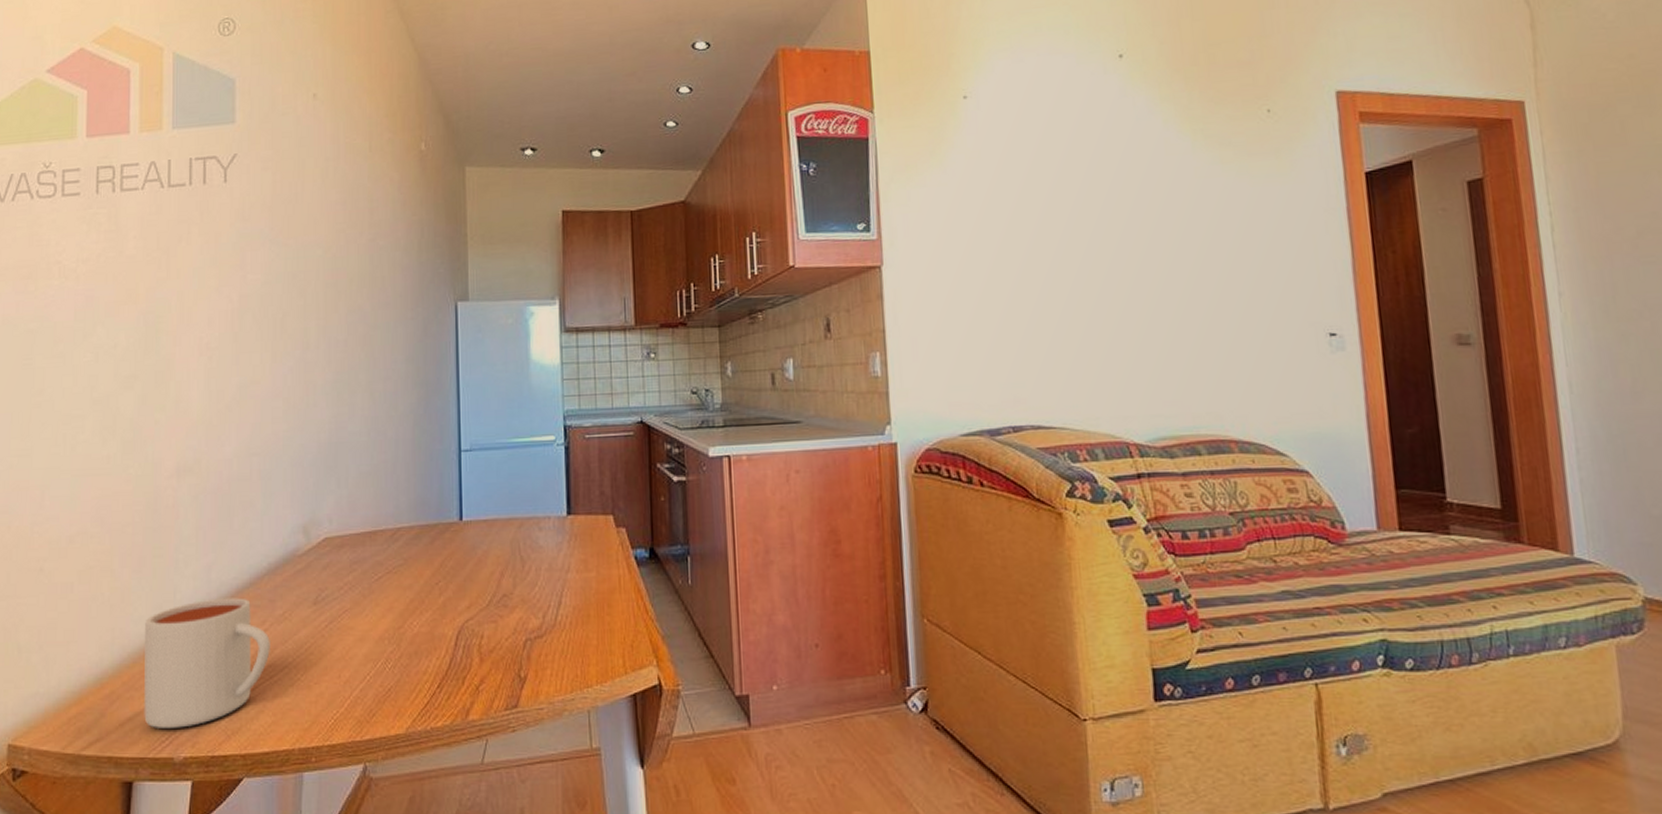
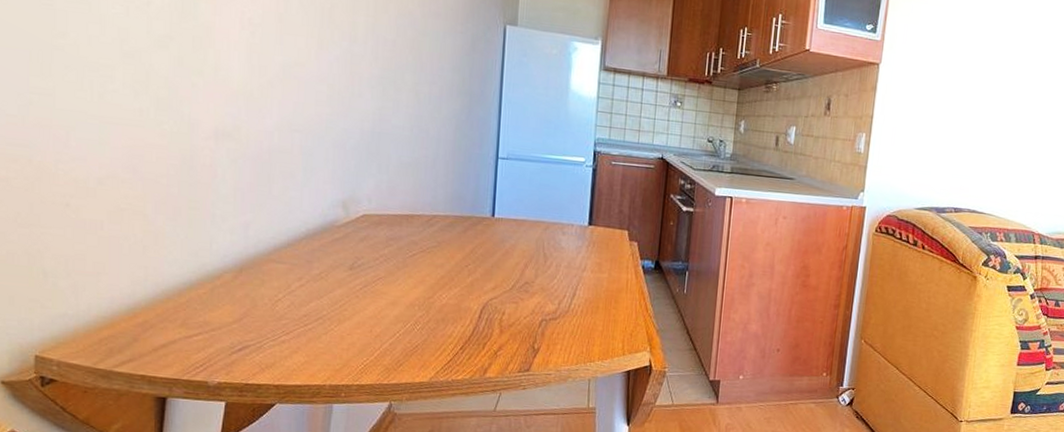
mug: present [144,598,270,728] -> none [178,253,306,358]

